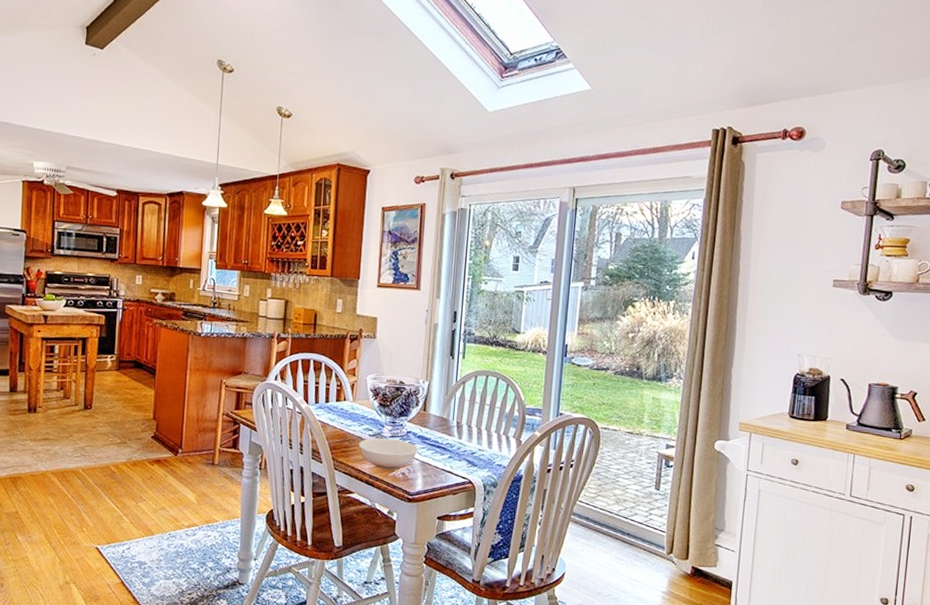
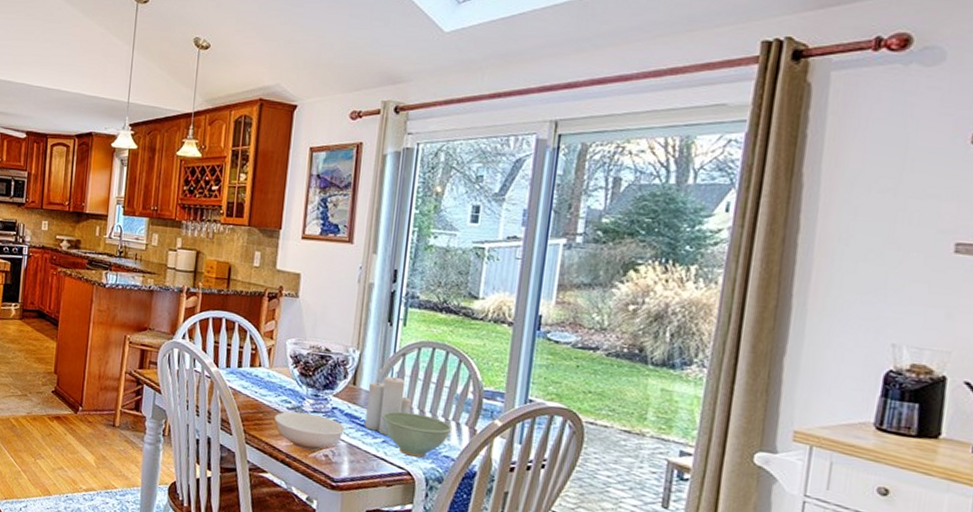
candle: none [433,398,471,452] -> present [364,372,411,436]
bowl: none [448,430,504,468] -> present [382,410,453,458]

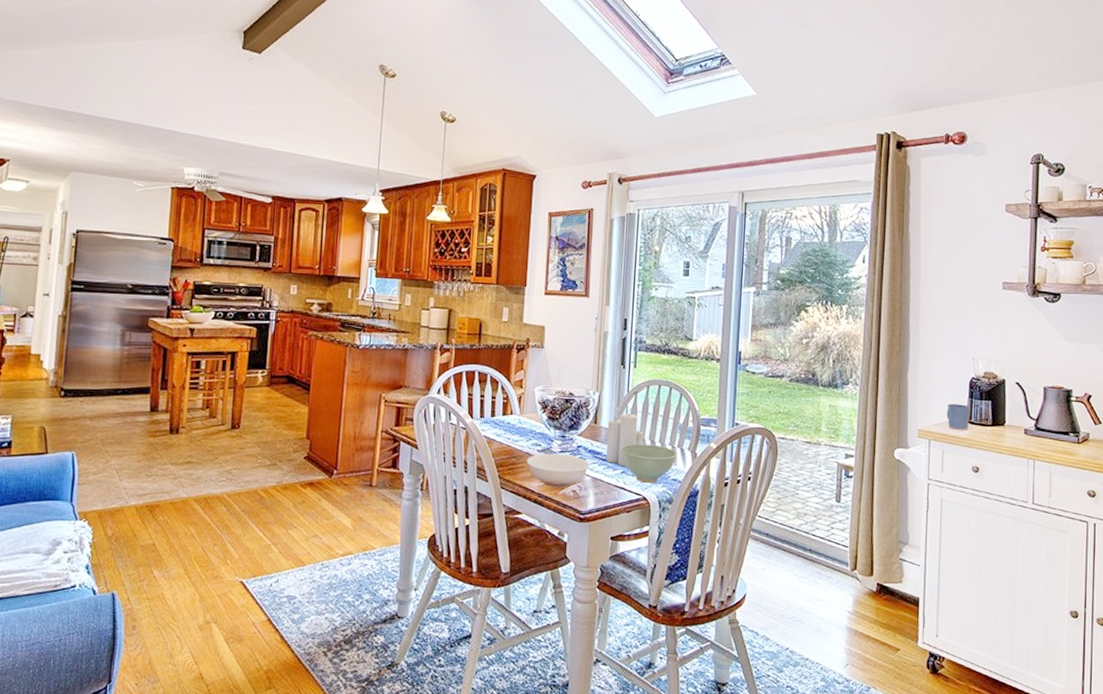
mug: none [841,401,883,439] -> present [946,403,970,430]

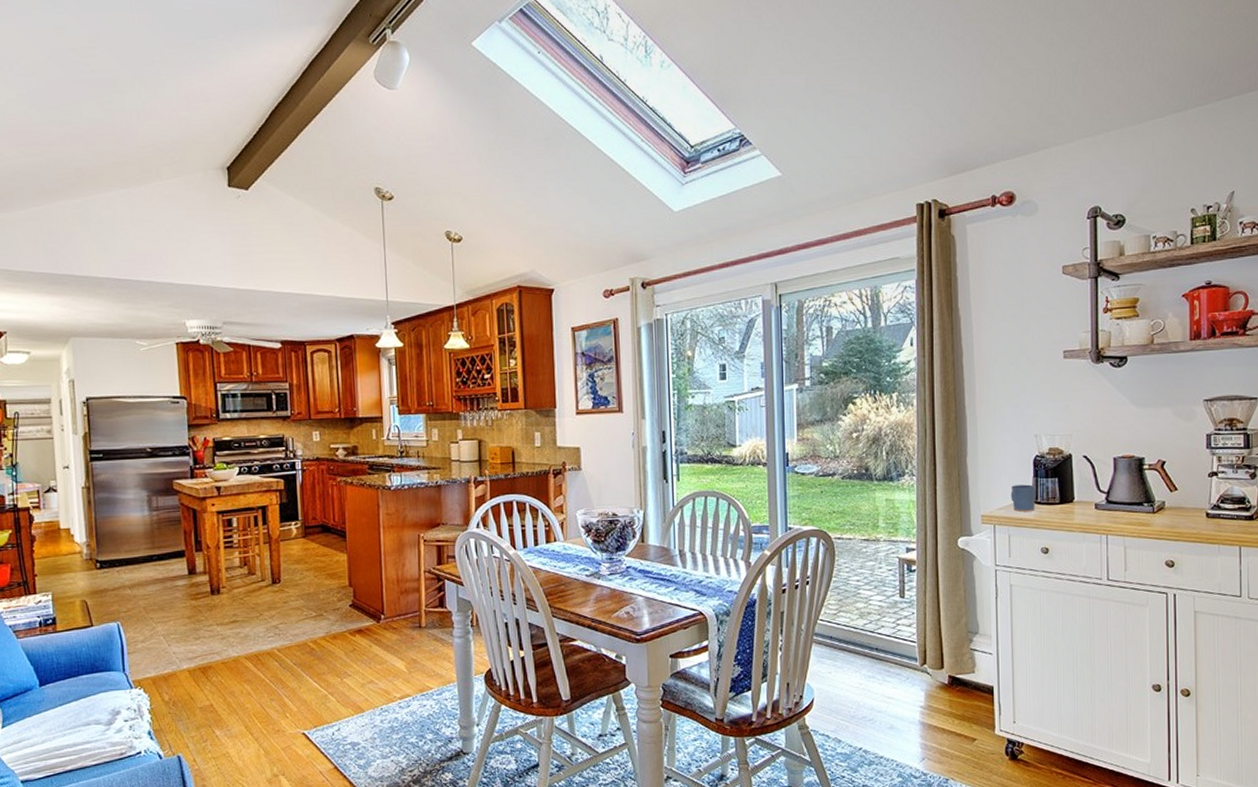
bowl: present [526,453,590,487] -> none [576,576,641,611]
candle: present [605,409,644,467] -> none [656,524,694,583]
bowl: present [620,443,678,483] -> none [671,557,732,597]

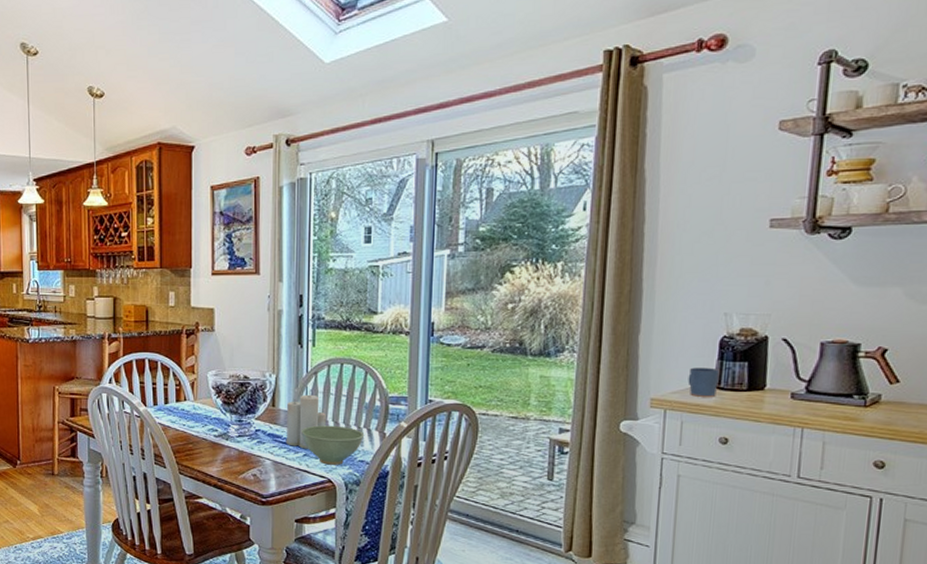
candle: none [656,524,694,583] -> present [285,390,326,449]
bowl: none [671,557,732,597] -> present [301,425,365,465]

